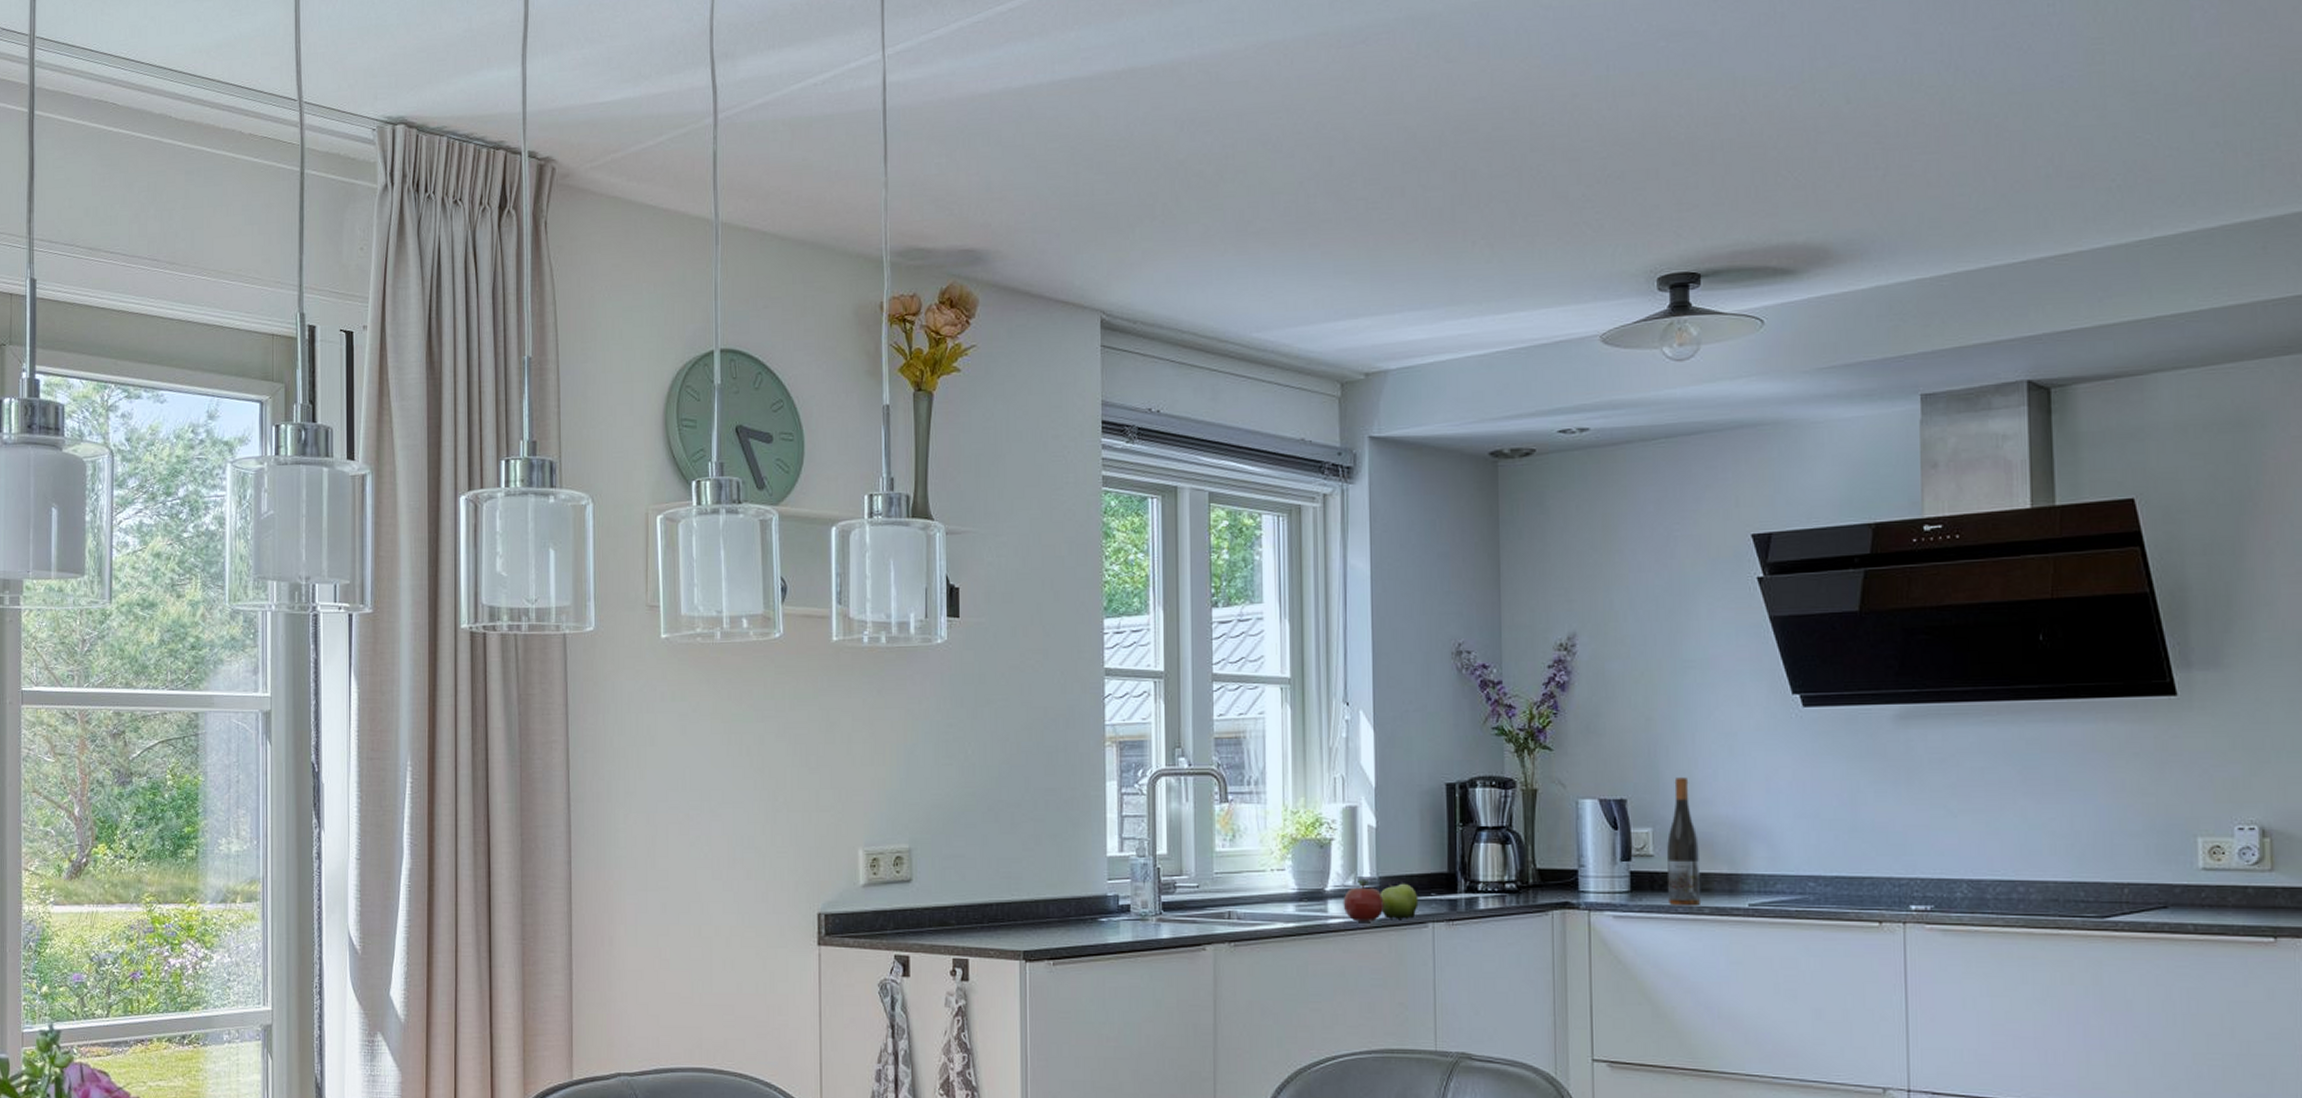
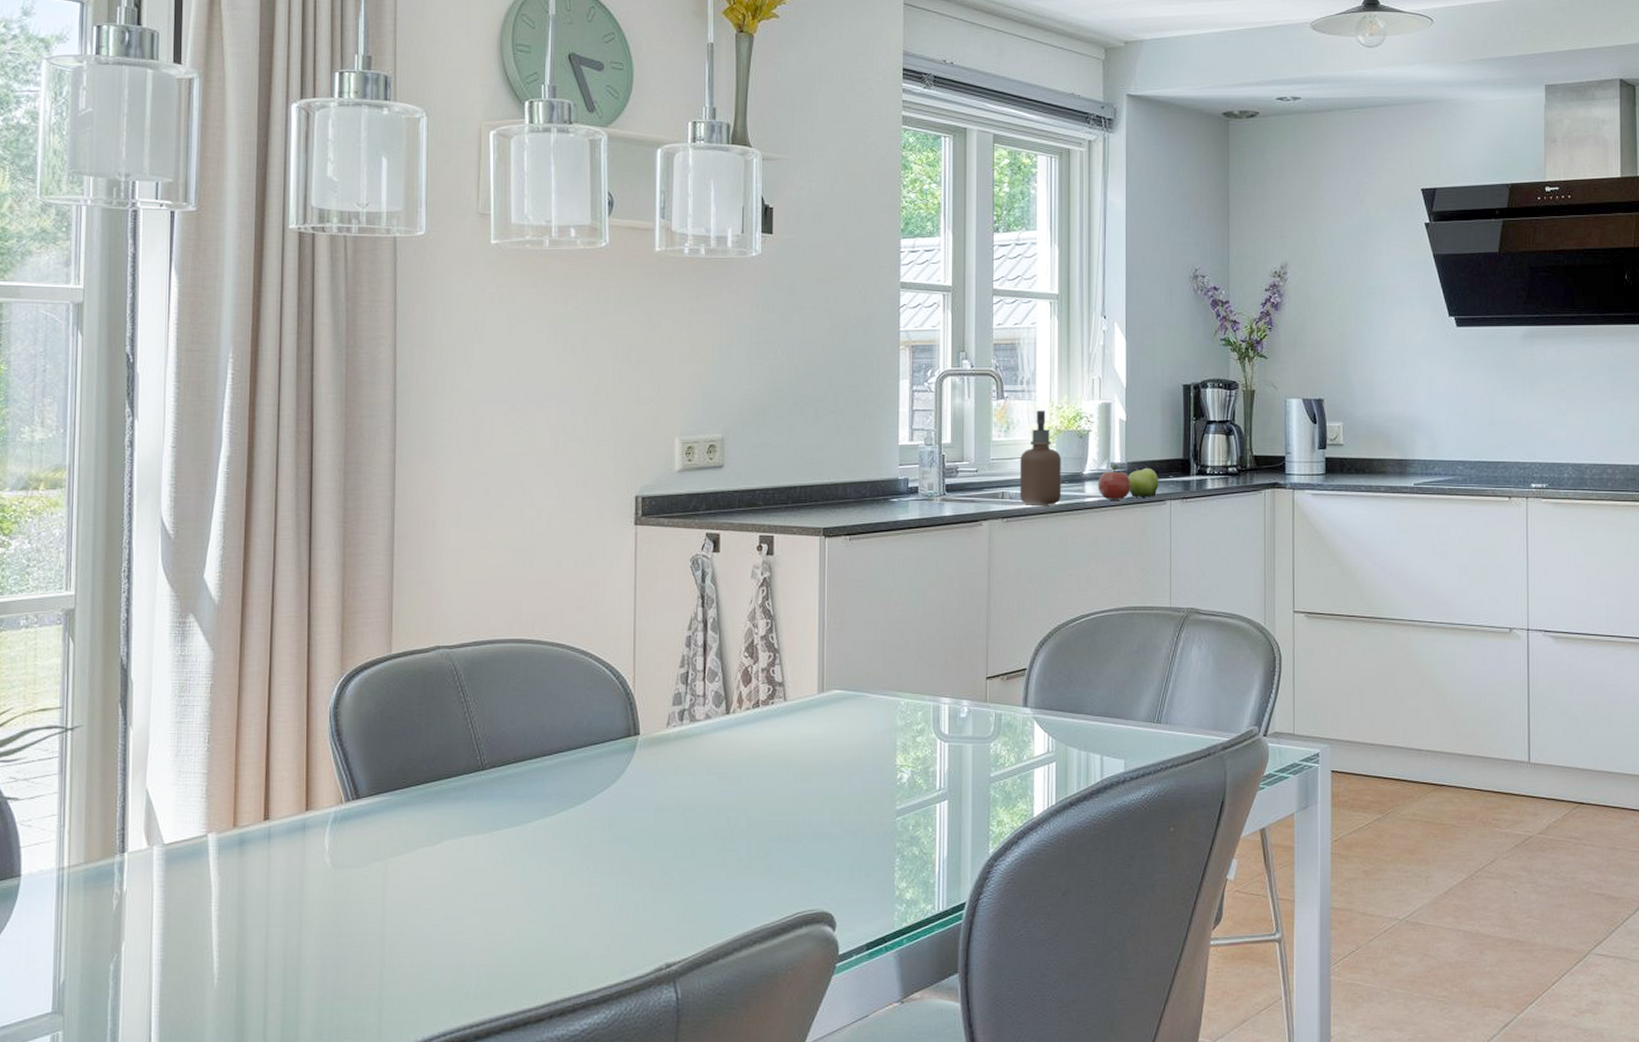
soap dispenser: none [1249,815,1300,927] -> present [1020,410,1062,505]
wine bottle: present [1667,776,1702,906] -> none [1354,381,1379,486]

